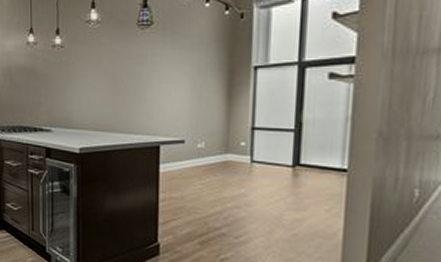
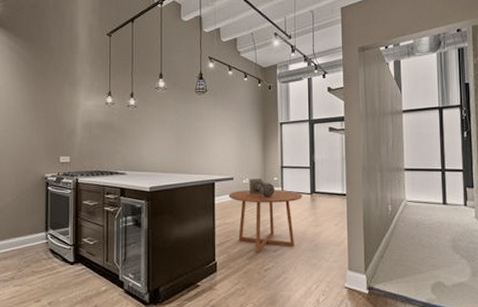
dining table: none [177,156,280,237] -> present [229,189,302,252]
decorative urn: none [205,143,241,168] -> present [249,179,275,197]

